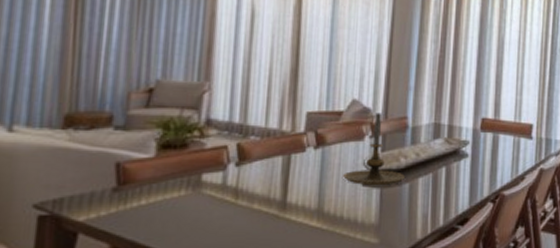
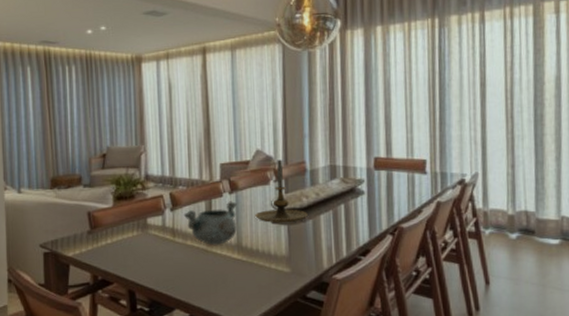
decorative bowl: none [252,157,322,210] -> present [183,201,237,245]

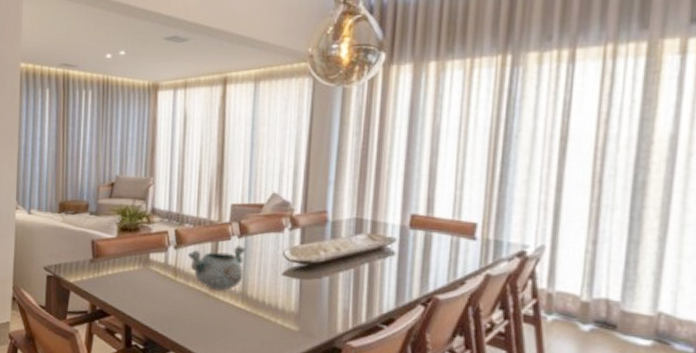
candle holder: present [255,159,308,223] -> none [264,206,324,277]

